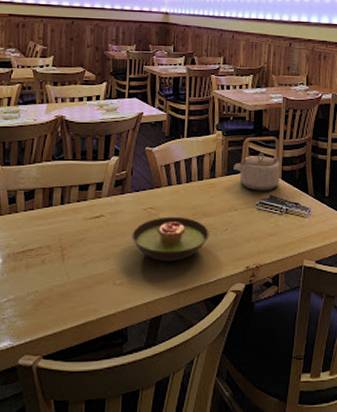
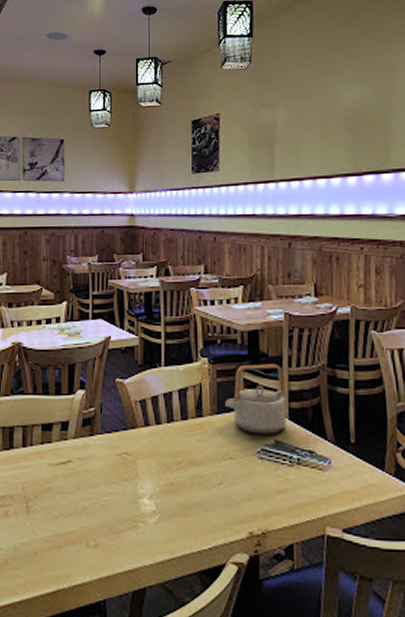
soup bowl: present [132,216,209,261] -> none [105,464,199,521]

